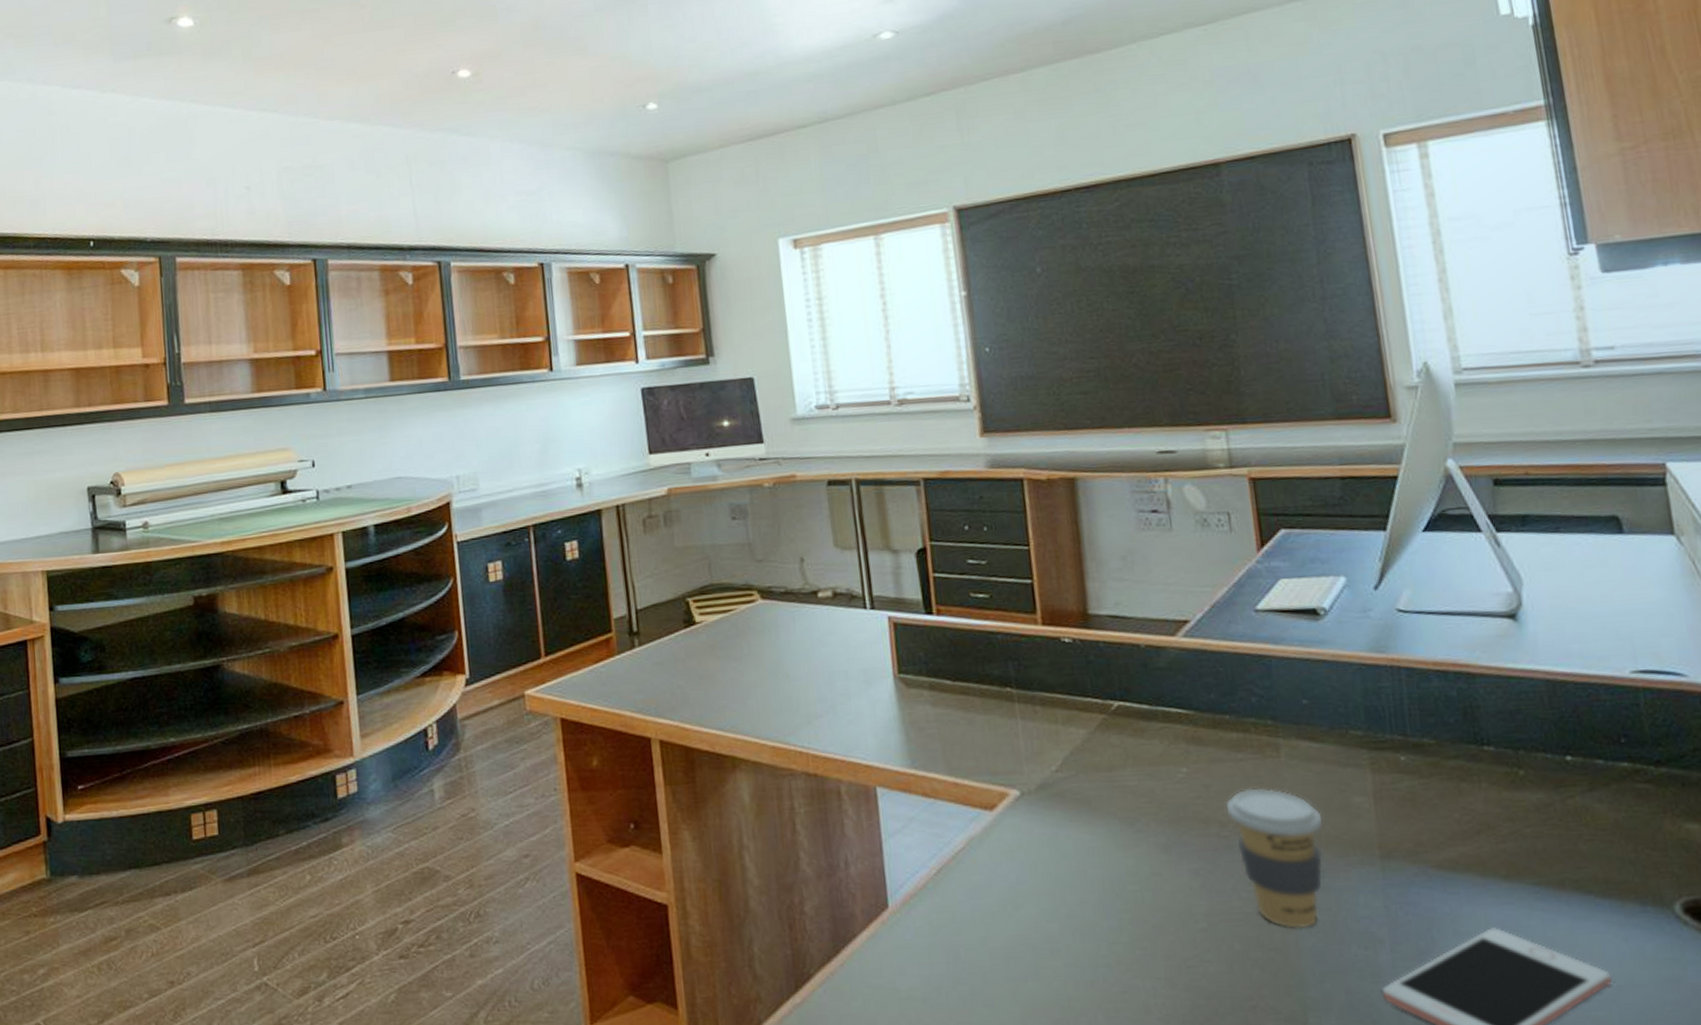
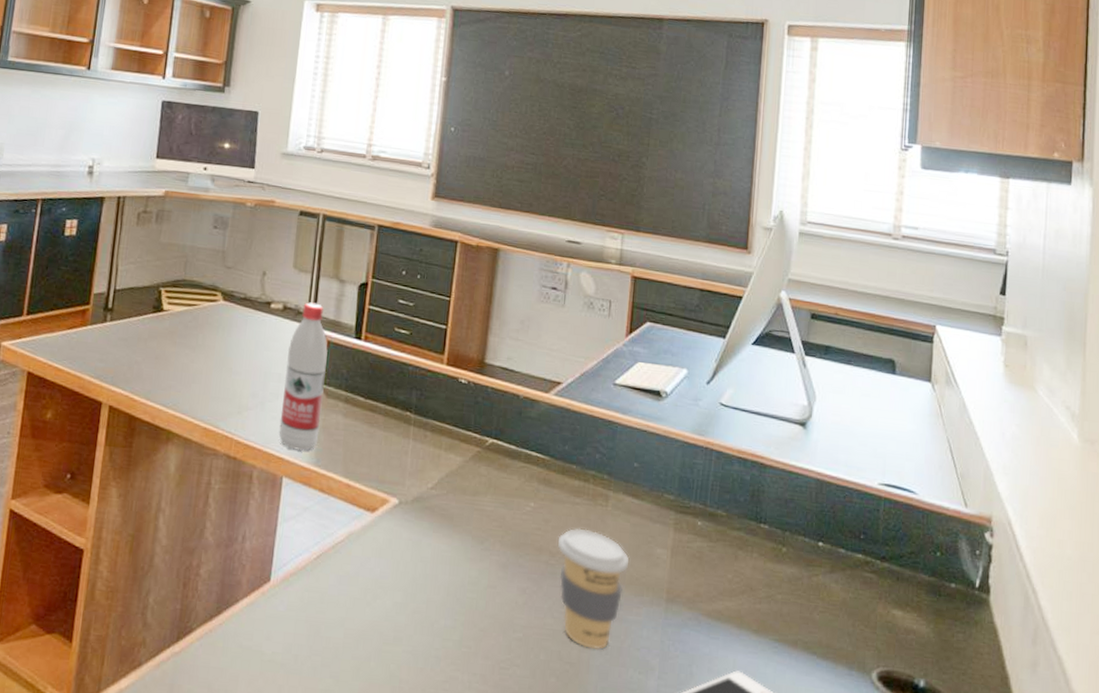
water bottle: none [849,582,908,754] -> present [278,302,328,451]

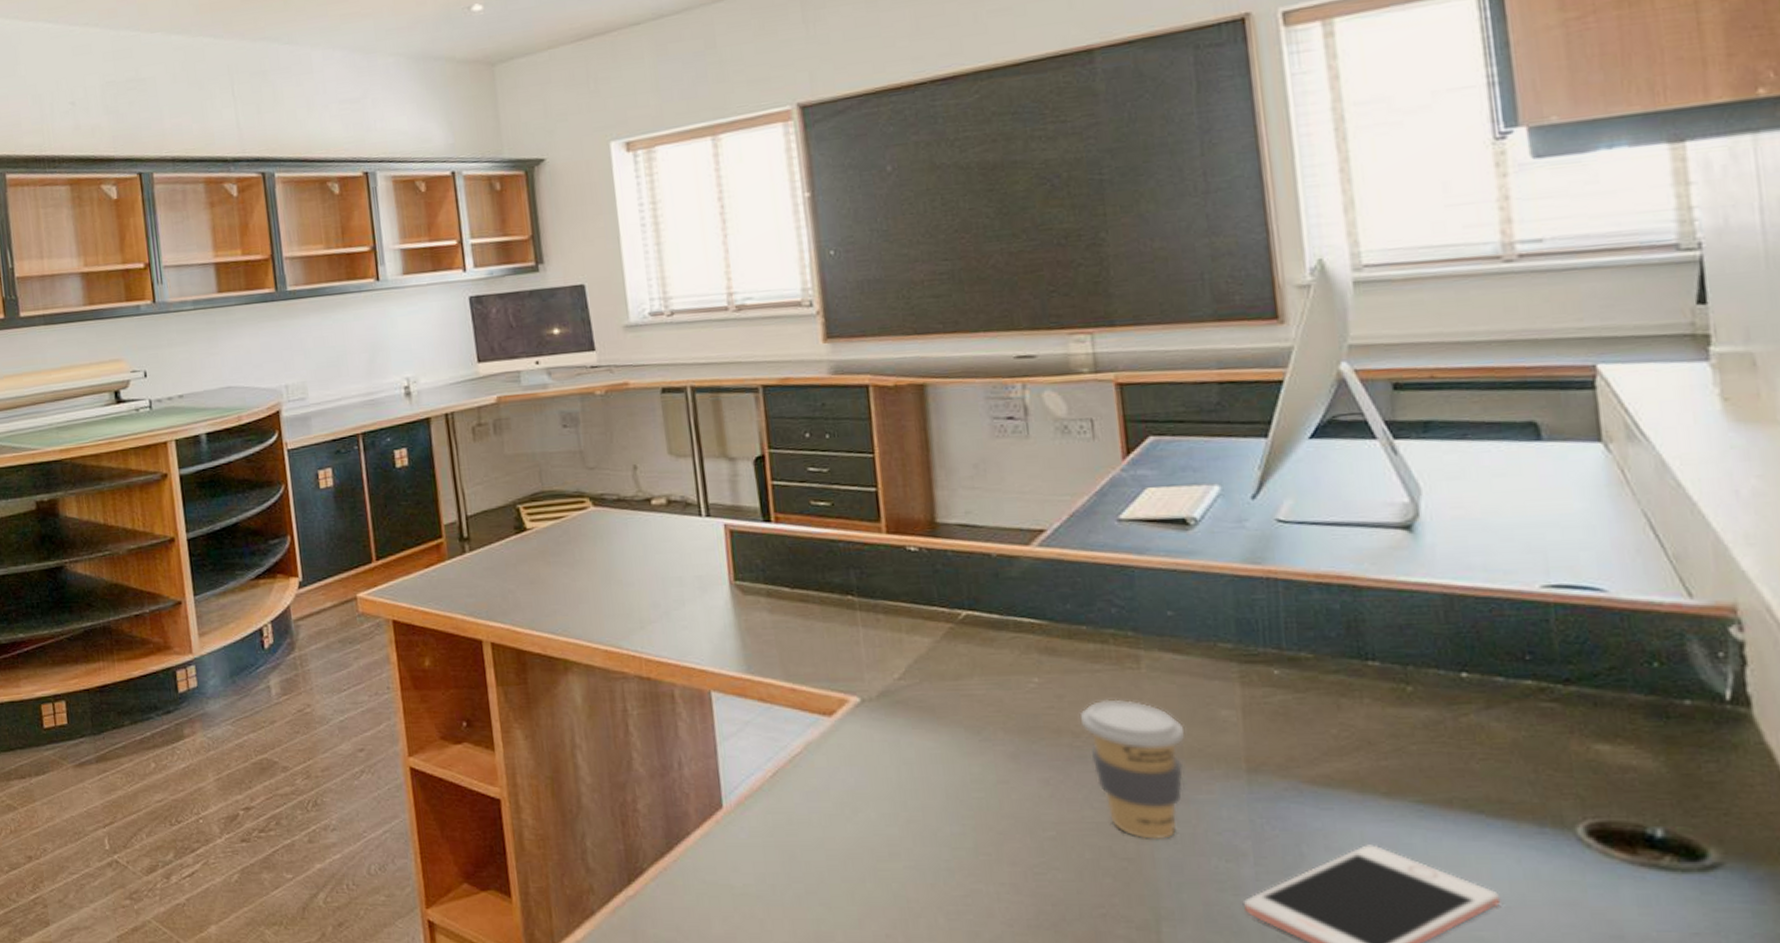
water bottle: present [278,302,328,451] -> none [684,489,744,659]

